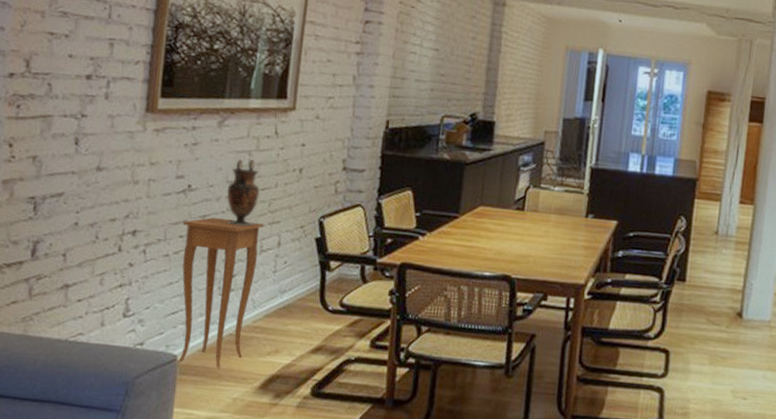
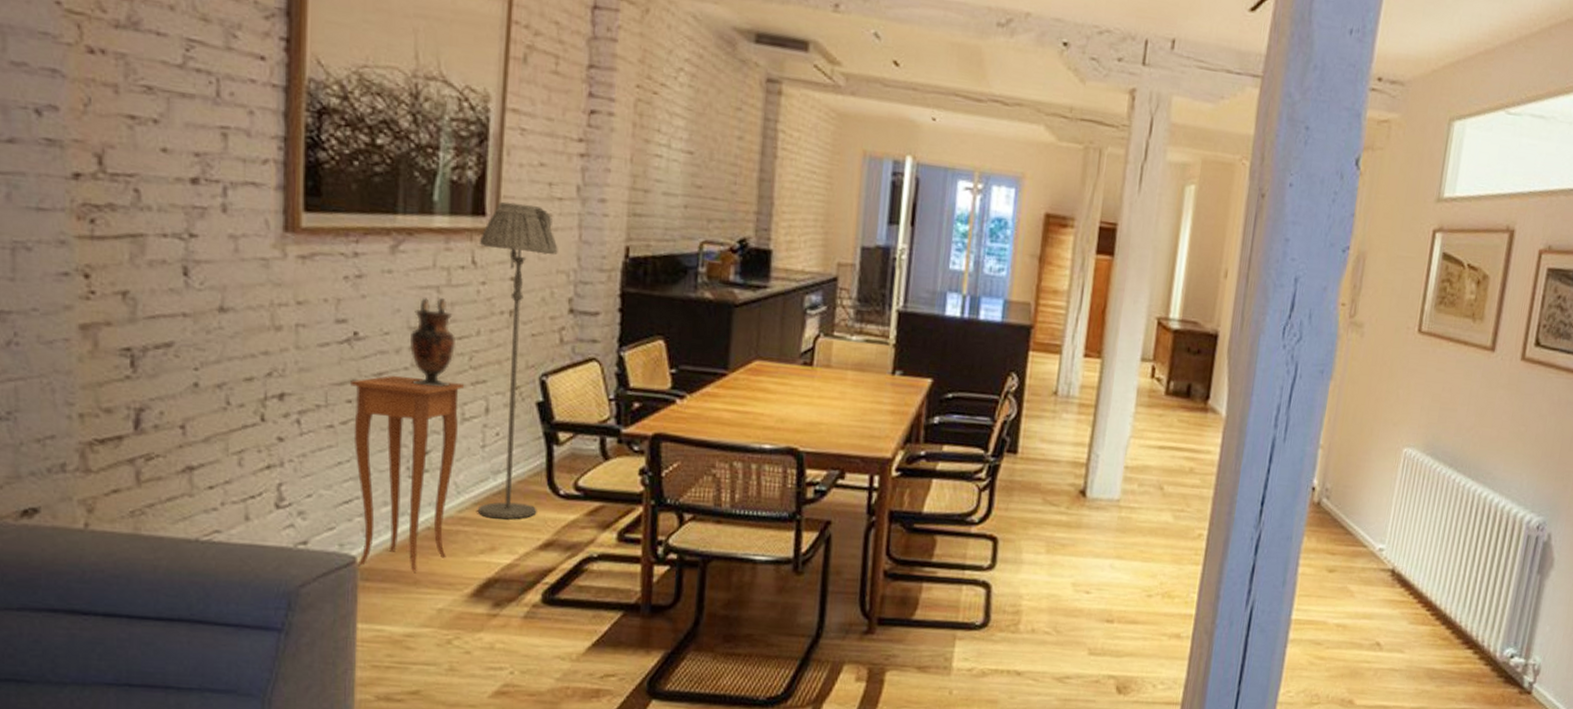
floor lamp: none [267,88,338,329] -> present [477,201,558,519]

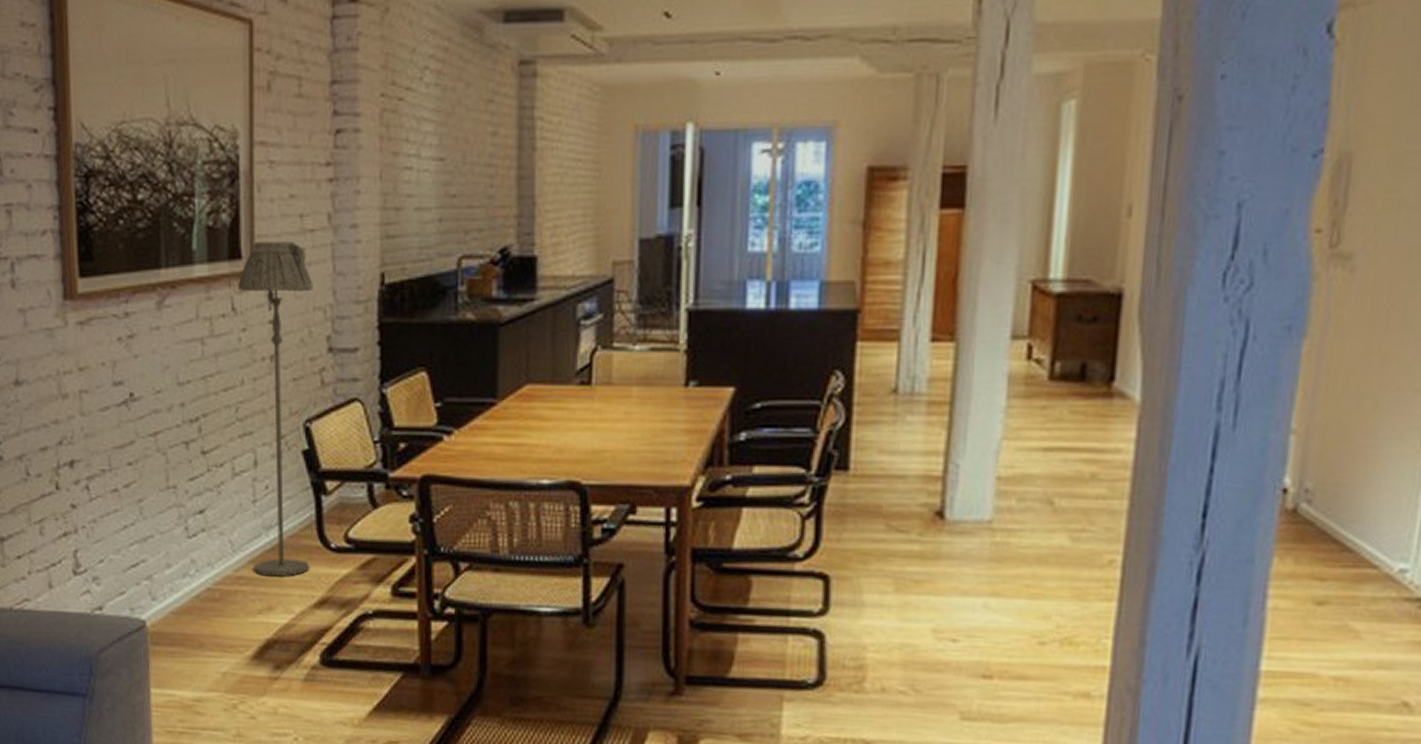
side table: present [351,375,464,572] -> none [130,433,232,635]
vase: present [410,297,455,387] -> none [180,349,222,443]

